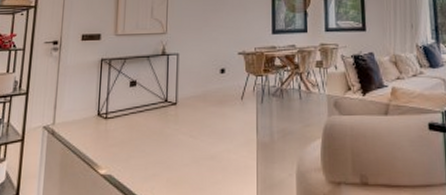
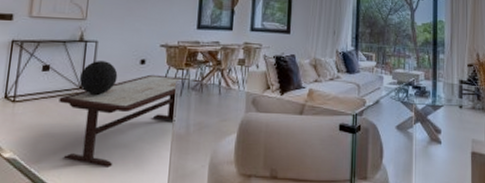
coffee table: none [147,83,282,180] -> present [59,74,202,168]
decorative sphere: none [165,73,200,107] -> present [80,61,118,95]

